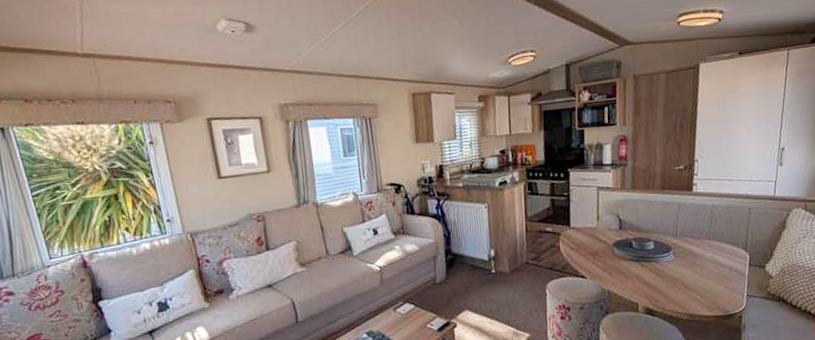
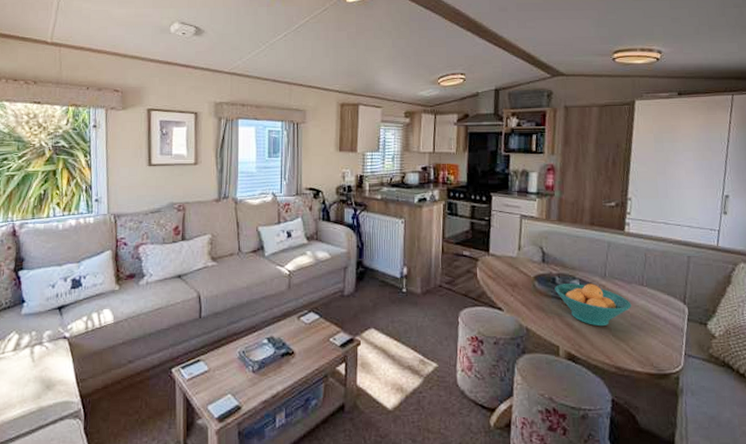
fruit bowl: none [632,243,701,281] -> present [554,284,632,327]

